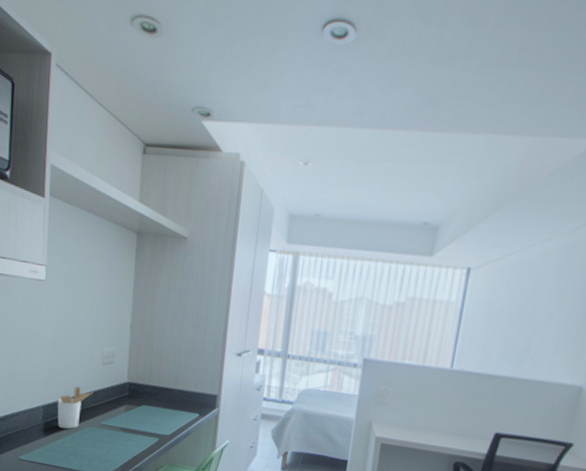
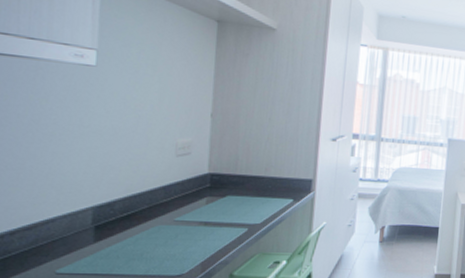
utensil holder: present [57,386,93,430] -> none [113,181,164,231]

